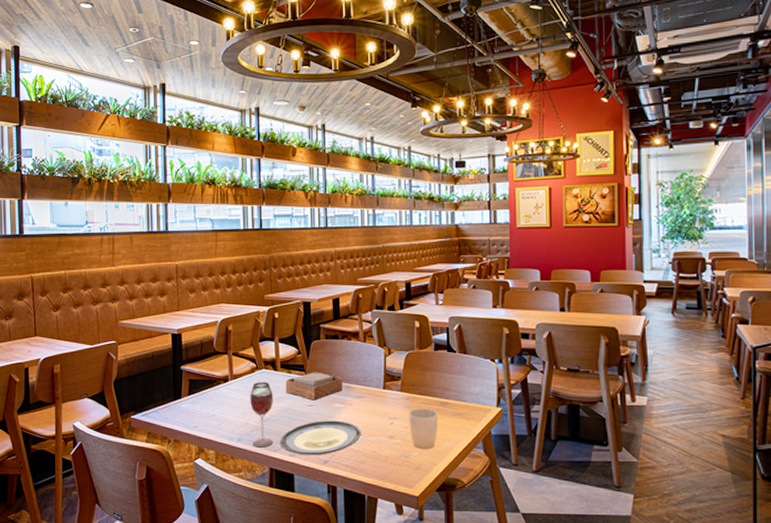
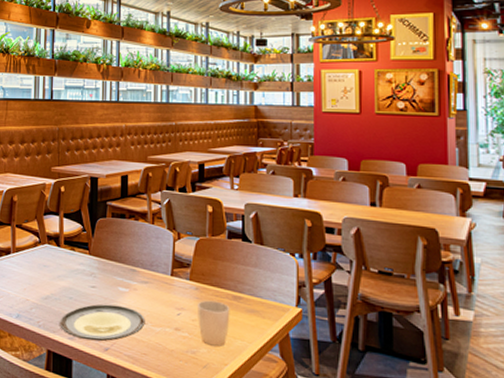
wineglass: present [250,382,273,448] -> none [31,257,55,328]
napkin holder: present [285,372,343,401] -> none [68,251,128,282]

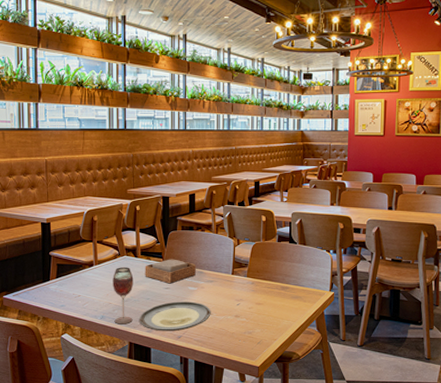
wineglass: none [31,257,55,328] -> present [113,267,134,325]
napkin holder: none [68,251,128,282] -> present [145,259,196,284]
cup: present [196,300,230,346] -> none [252,291,279,326]

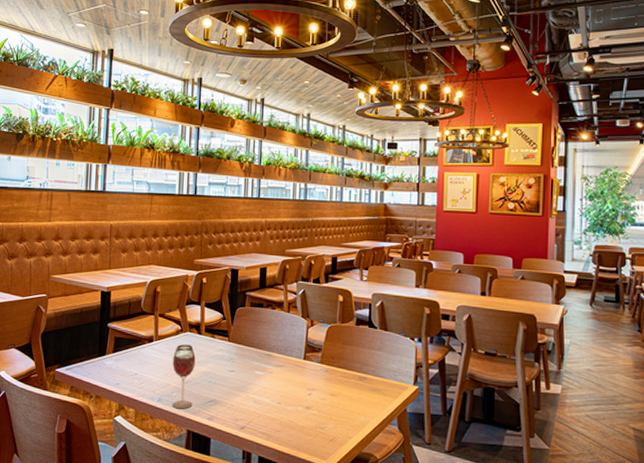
plate: present [139,301,211,332] -> none [199,386,279,421]
napkin holder: present [145,259,196,284] -> none [208,338,264,366]

